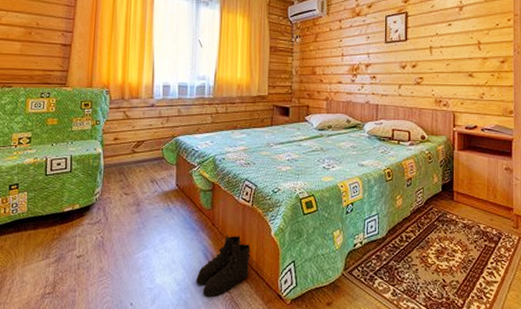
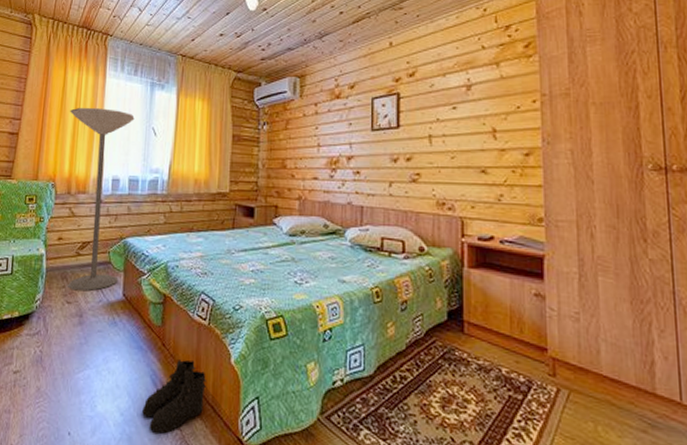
floor lamp: none [121,22,182,184] -> present [66,108,135,291]

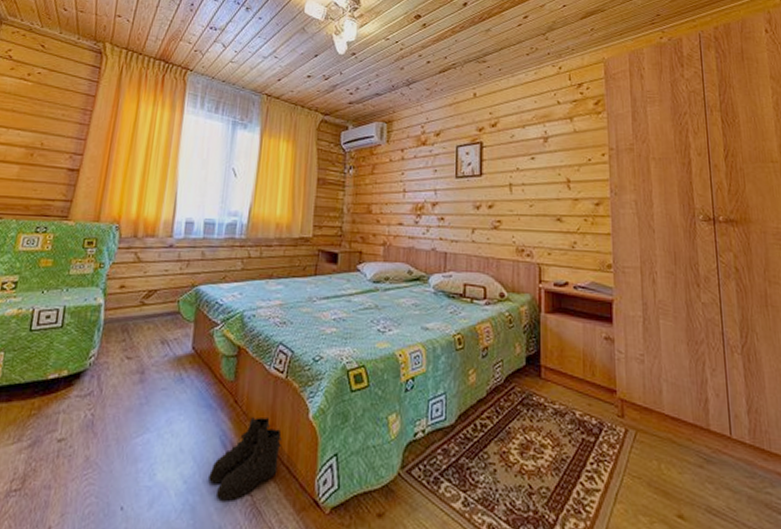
floor lamp: present [66,108,135,291] -> none [127,145,214,345]

